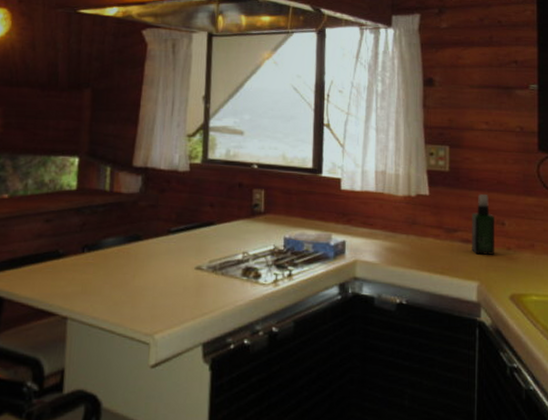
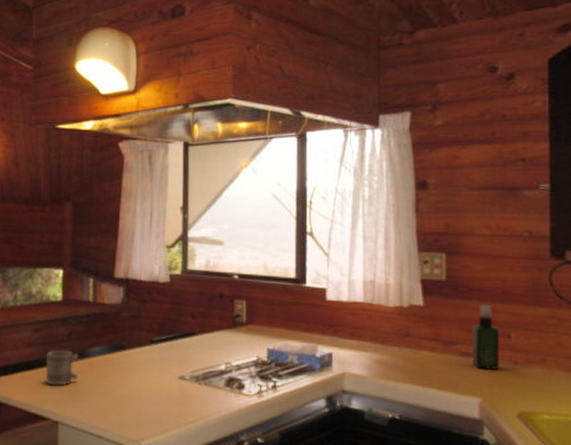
mug: none [55,240,92,279] -> present [46,349,79,386]

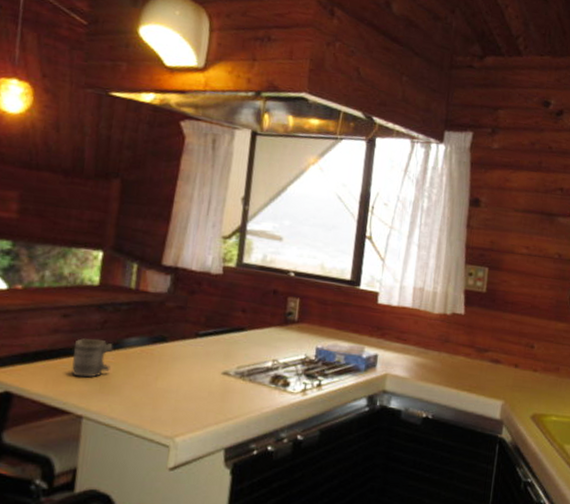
spray bottle: present [473,305,500,371] -> none [500,317,526,376]

